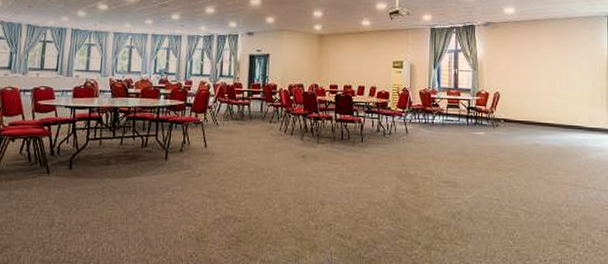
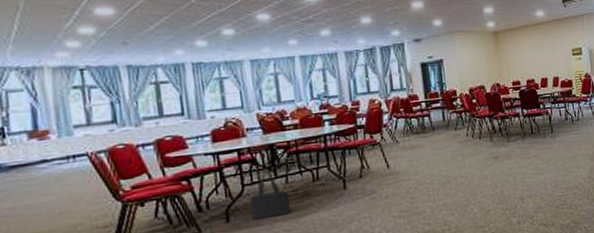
tote bag: none [89,129,121,173] -> present [250,170,291,220]

